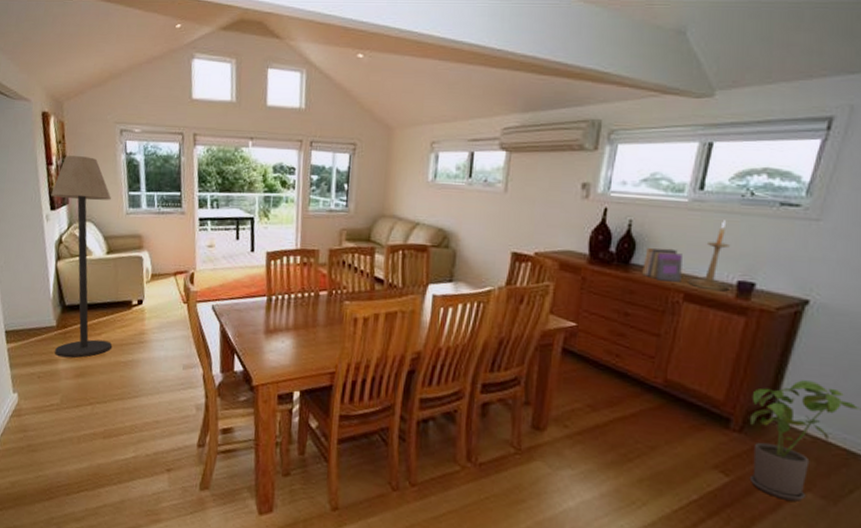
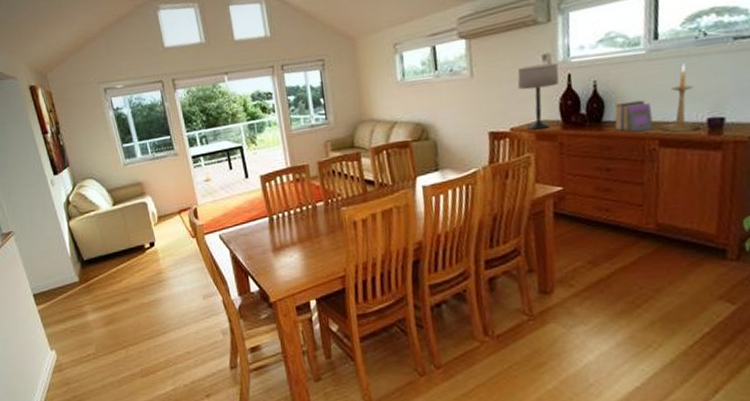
floor lamp: present [51,156,112,358] -> none [51,119,133,309]
table lamp: none [550,191,597,261] -> present [517,62,559,131]

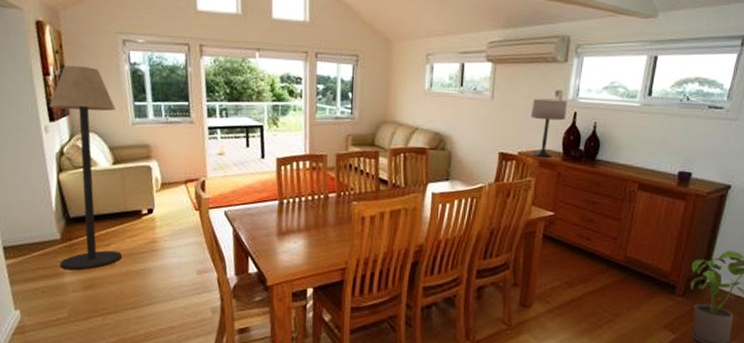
floor lamp: none [51,119,133,309] -> present [49,66,122,271]
books: present [614,100,654,133] -> none [606,145,636,174]
candlestick: present [660,64,701,132] -> none [641,121,673,180]

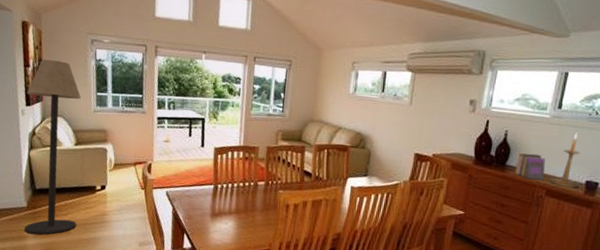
table lamp: present [530,98,568,159] -> none [445,106,481,162]
books: none [606,145,636,174] -> present [515,152,545,181]
candlestick: none [641,121,673,180] -> present [549,133,580,188]

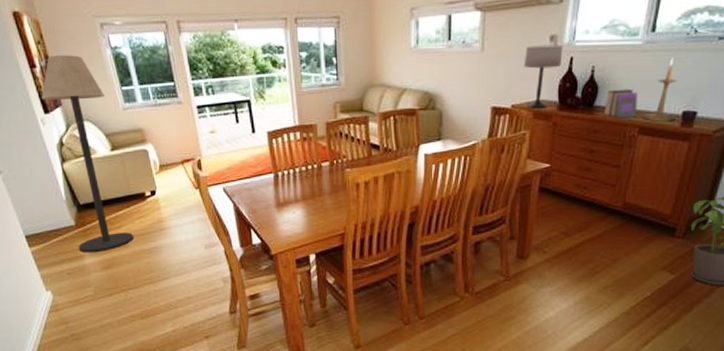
table lamp: none [445,106,481,162] -> present [523,44,563,110]

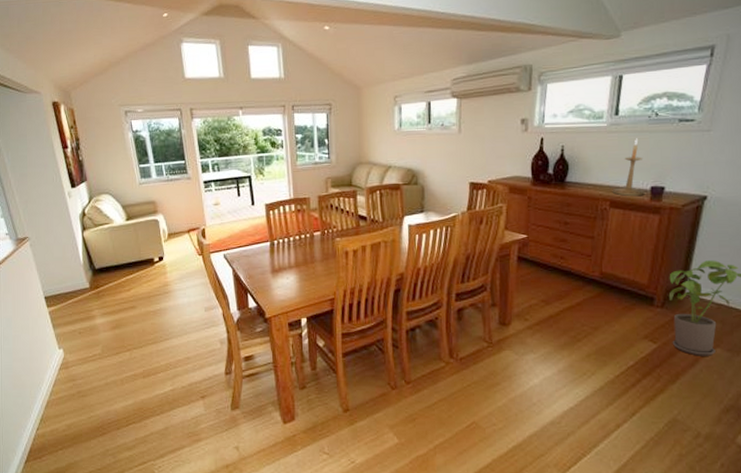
floor lamp: present [41,55,133,253] -> none [70,138,141,314]
table lamp: present [523,44,563,110] -> none [498,127,534,185]
books: present [604,88,637,119] -> none [575,166,607,193]

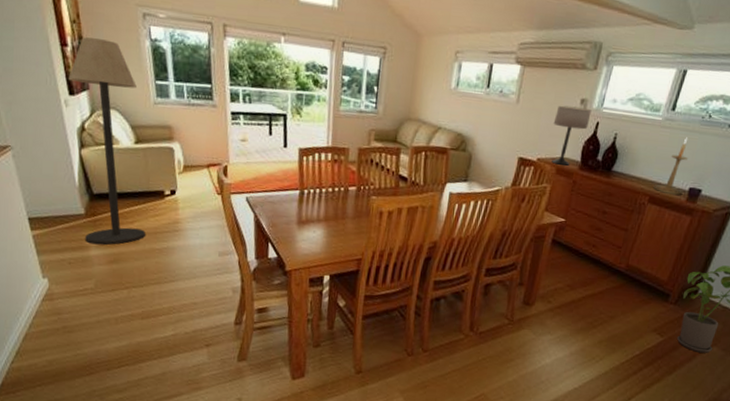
floor lamp: none [70,138,141,314] -> present [68,37,145,245]
table lamp: none [498,127,534,185] -> present [552,105,592,167]

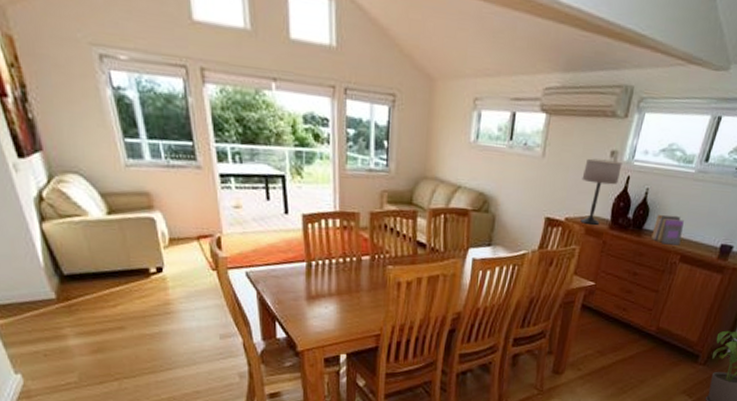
floor lamp: present [68,37,145,245] -> none [14,85,132,333]
books: none [620,157,652,187] -> present [651,214,684,246]
candlestick: present [653,137,688,195] -> none [684,190,720,252]

